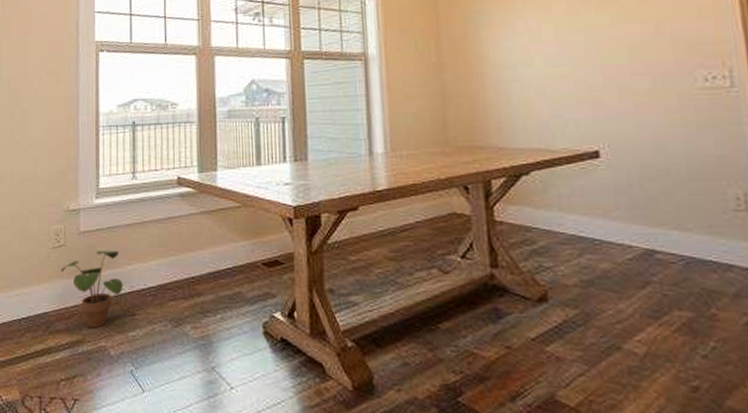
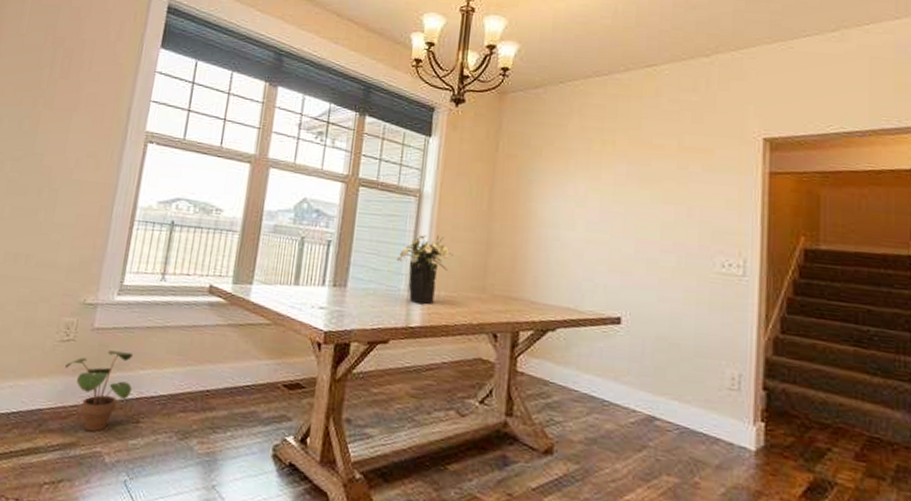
flower arrangement: none [352,95,409,167] -> present [396,235,453,305]

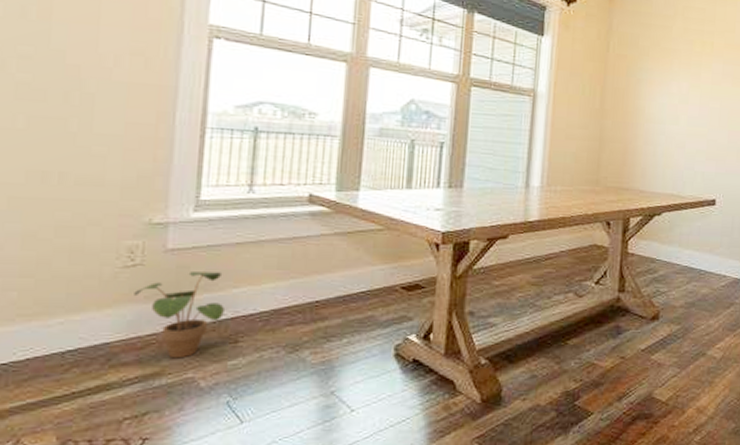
flower arrangement: present [396,235,453,305] -> none [512,133,568,200]

